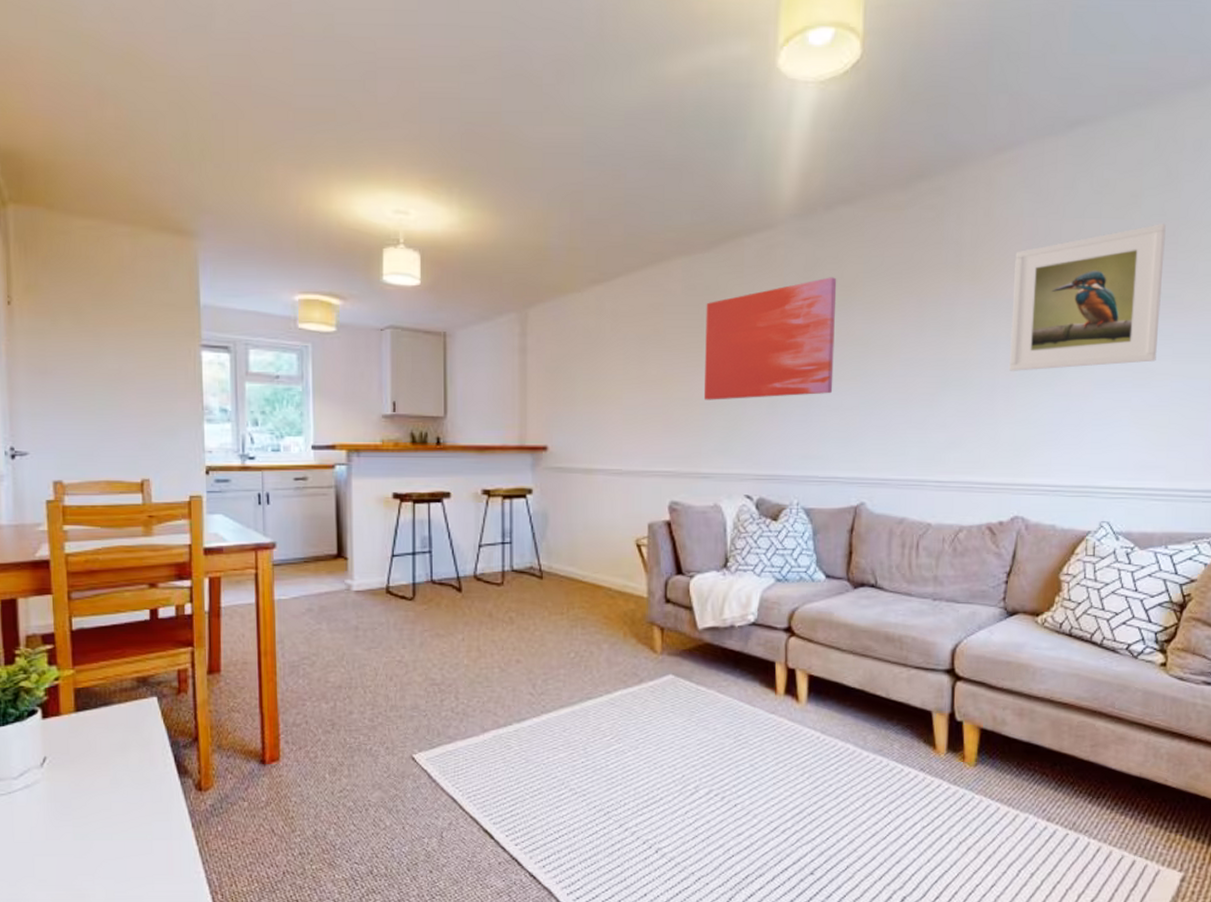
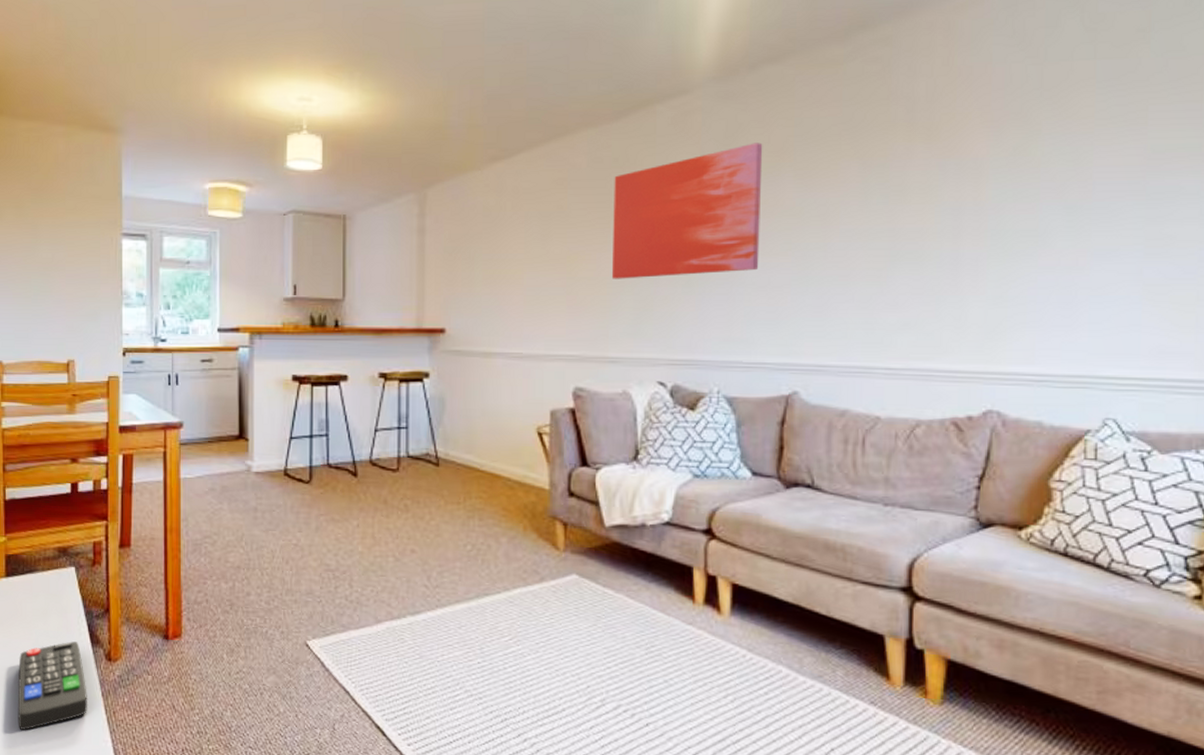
remote control: none [94,774,177,871] -> present [17,641,88,731]
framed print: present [1009,224,1166,371] -> none [977,61,1186,241]

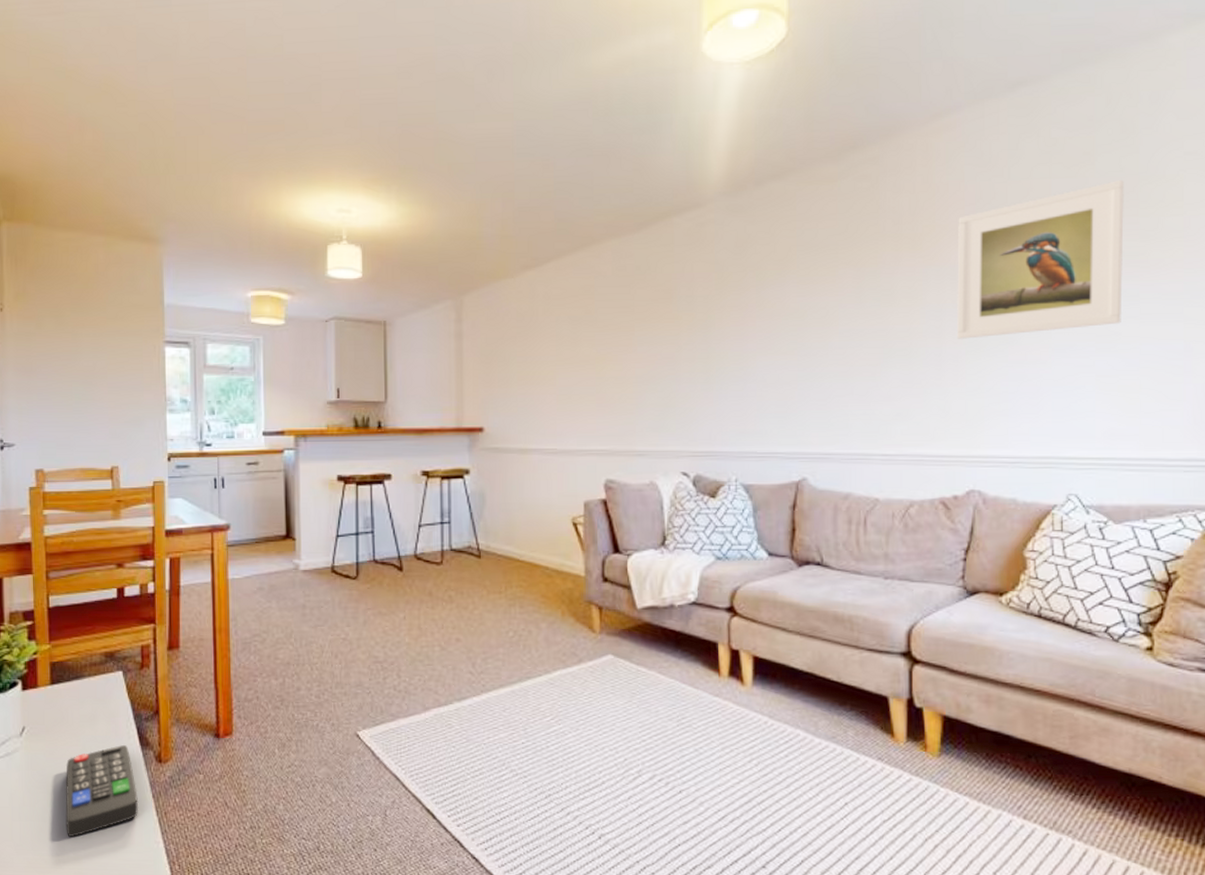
wall art: present [611,142,763,279] -> none [636,252,770,378]
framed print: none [977,61,1186,241] -> present [956,180,1124,339]

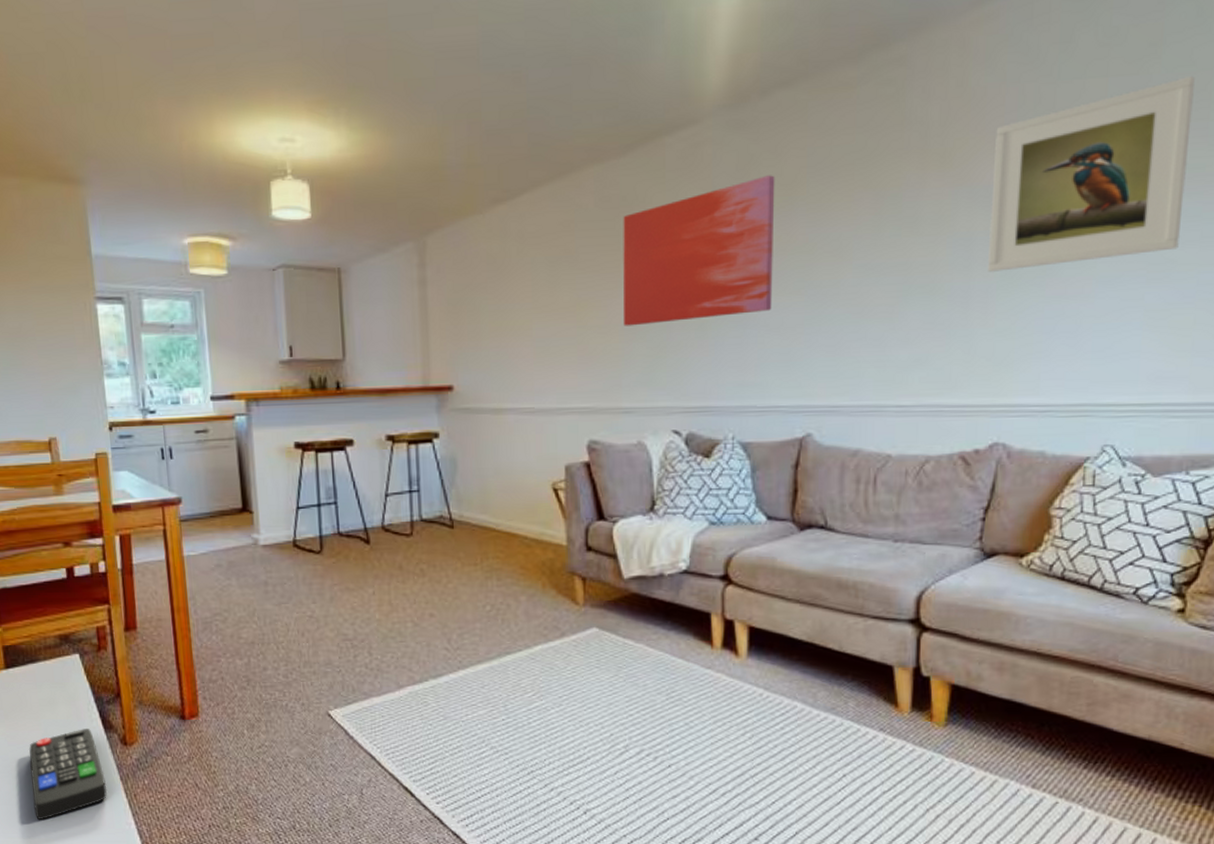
wall art: none [636,252,770,378] -> present [622,175,775,326]

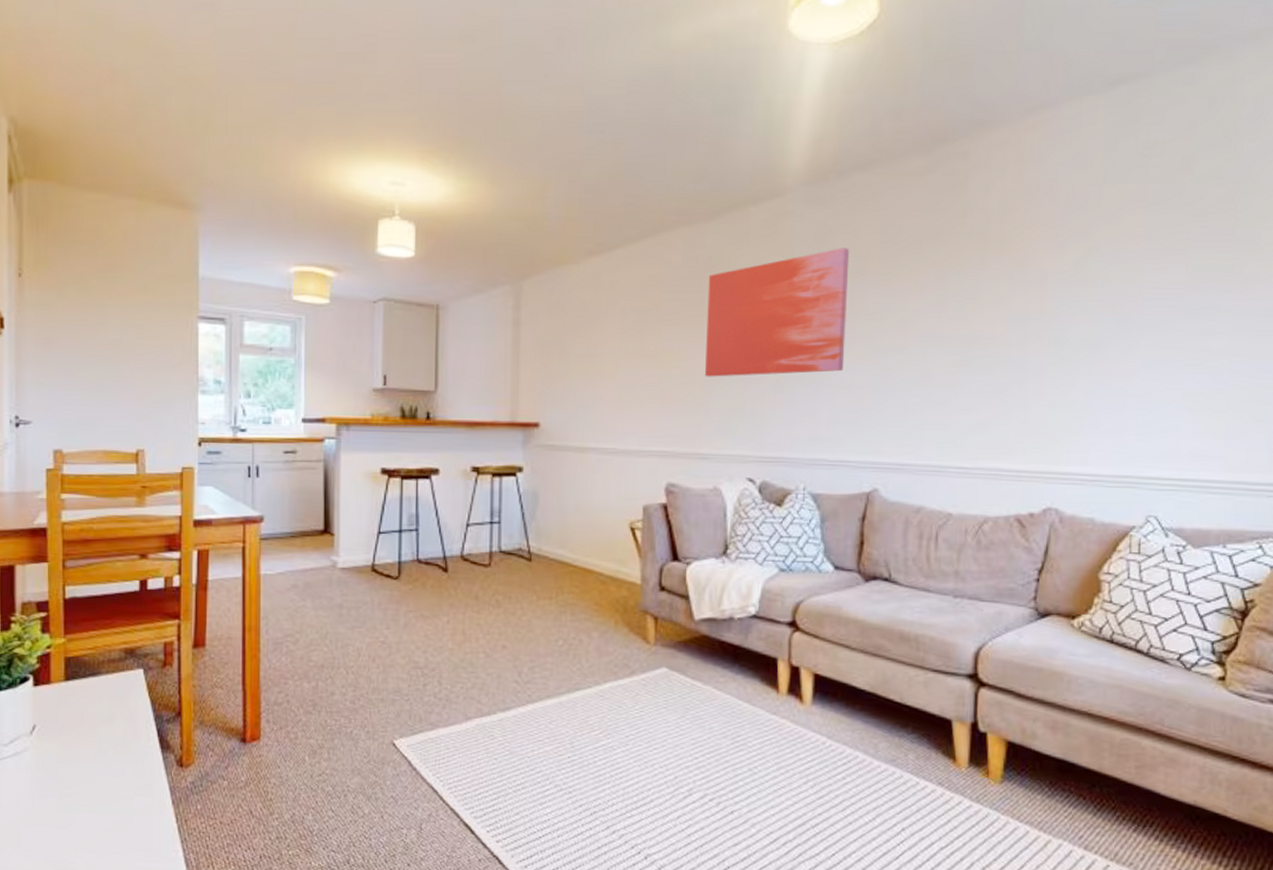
remote control: present [29,729,108,820] -> none [78,747,157,844]
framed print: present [987,76,1195,272] -> none [1041,188,1223,349]

